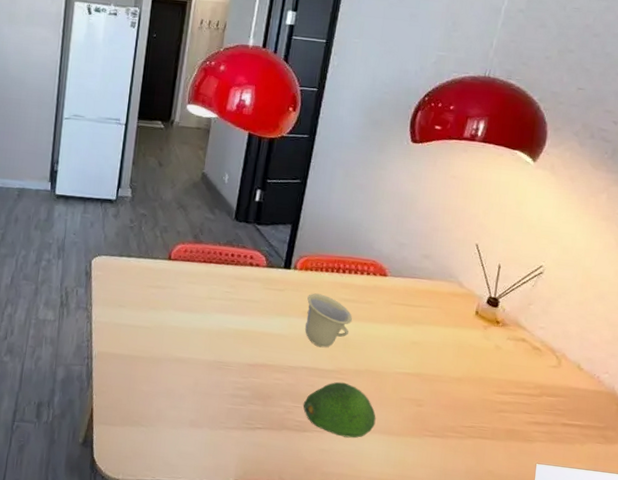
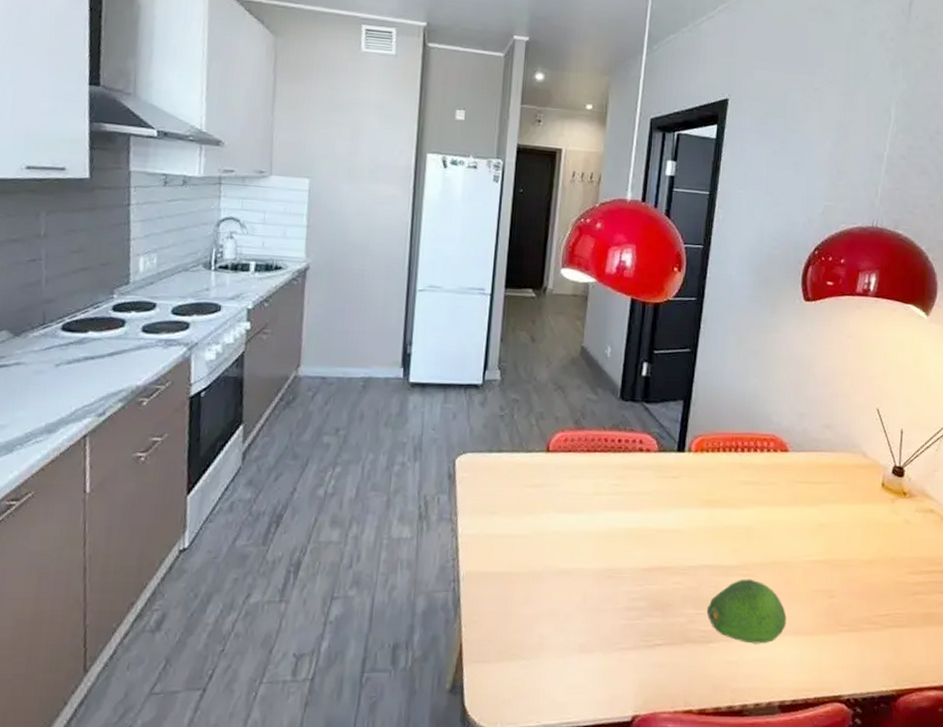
cup: present [305,293,352,348] -> none [704,478,754,541]

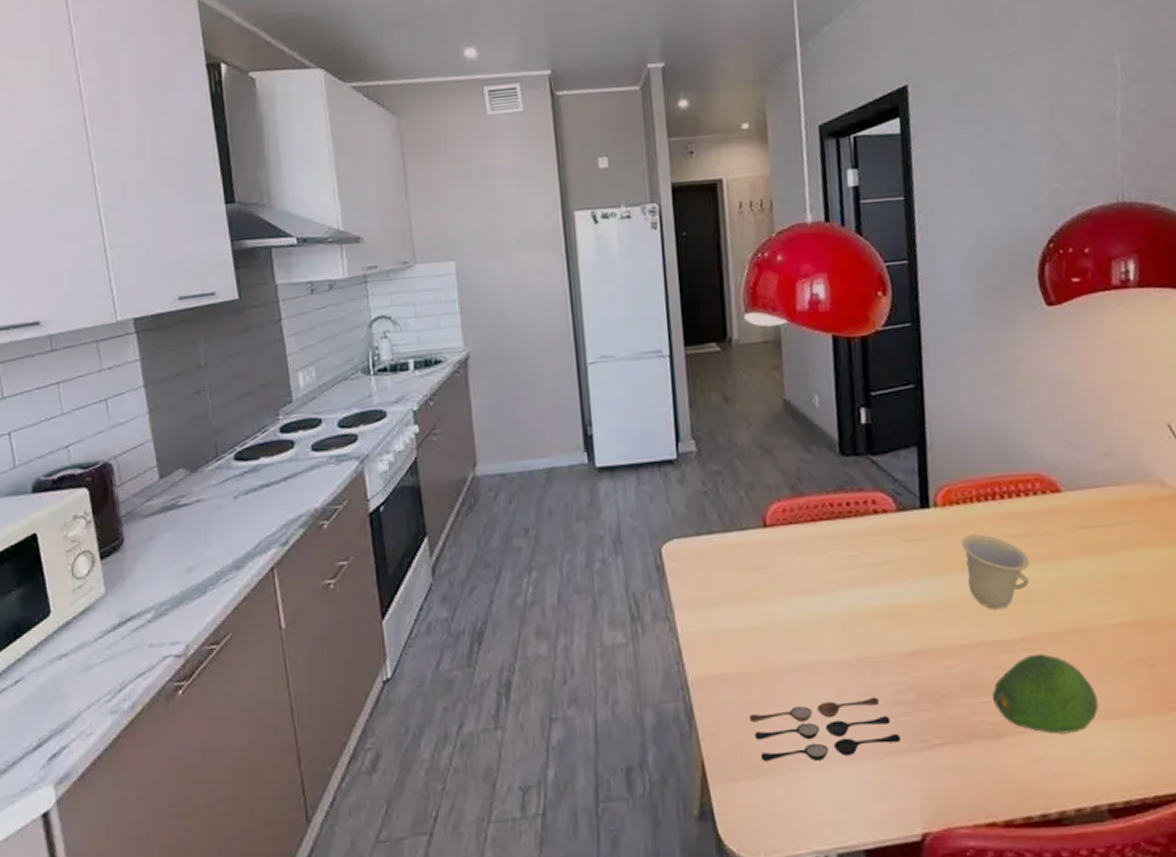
spoon: none [507,602,629,651] -> present [749,697,901,763]
cup: none [704,478,754,541] -> present [961,534,1030,610]

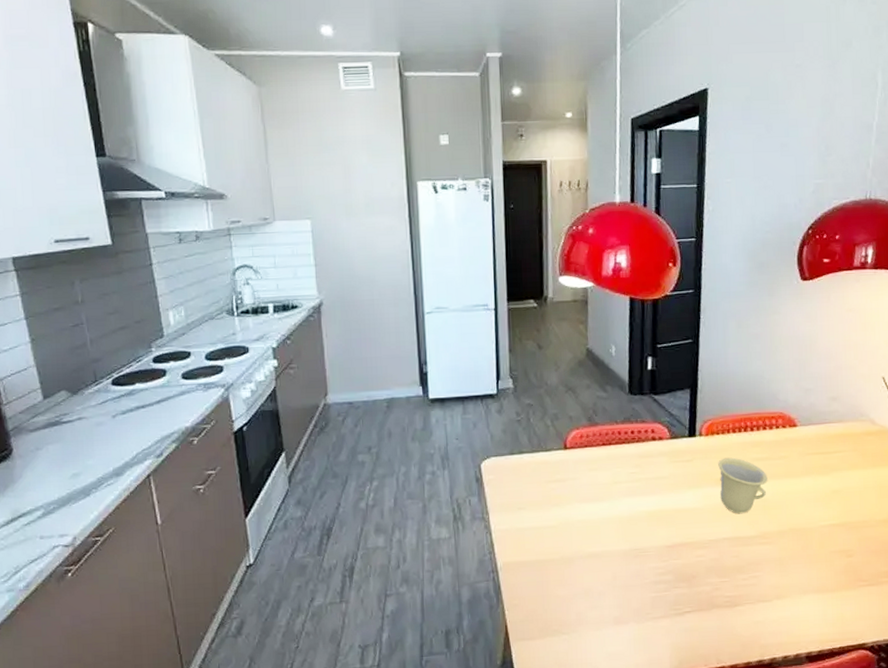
spoon: present [749,697,901,763] -> none [544,578,659,626]
fruit: present [991,653,1099,734] -> none [730,546,808,604]

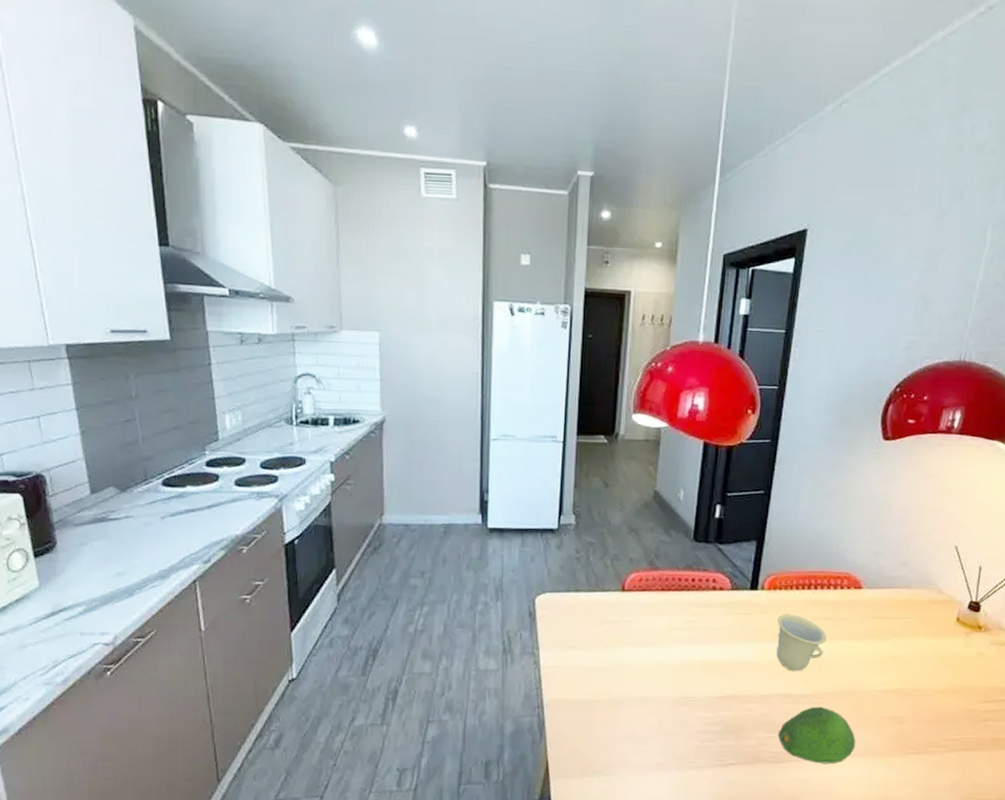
fruit: none [730,546,808,604] -> present [778,706,856,764]

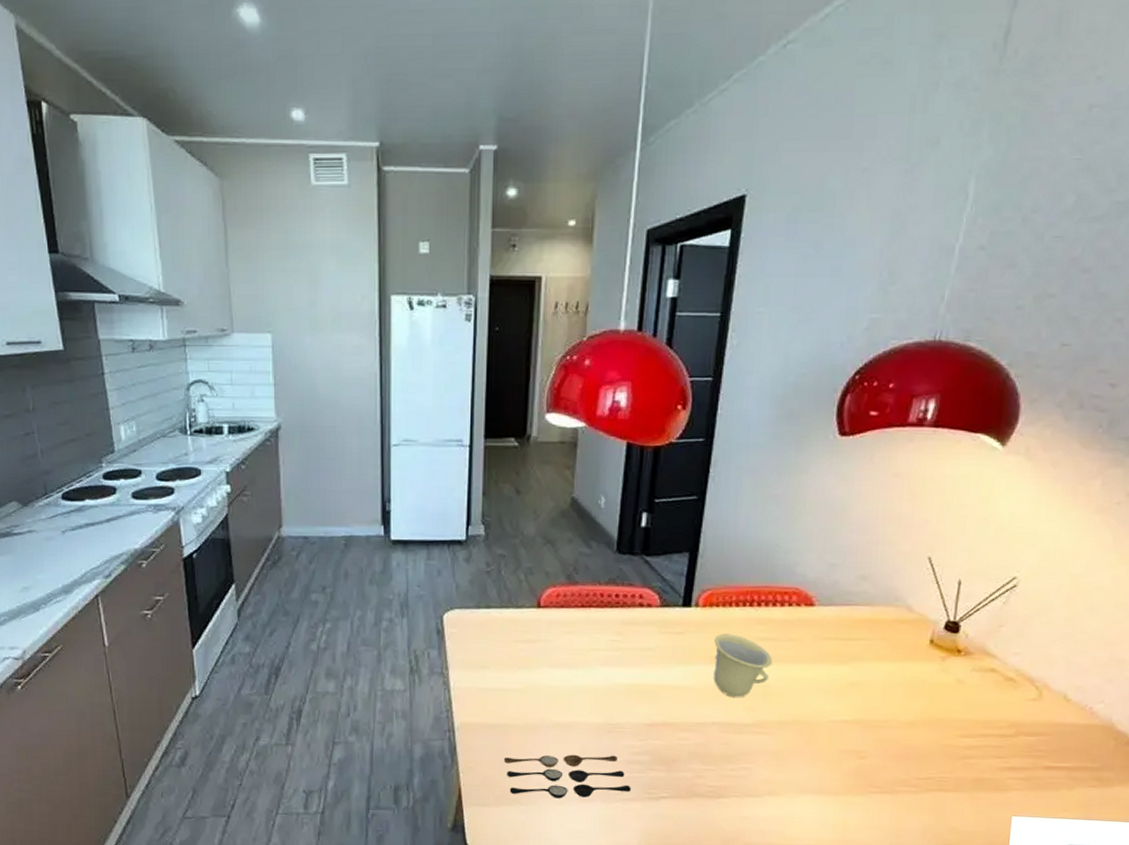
spoon: none [588,726,703,768] -> present [503,754,631,799]
fruit: present [778,706,856,764] -> none [716,737,808,802]

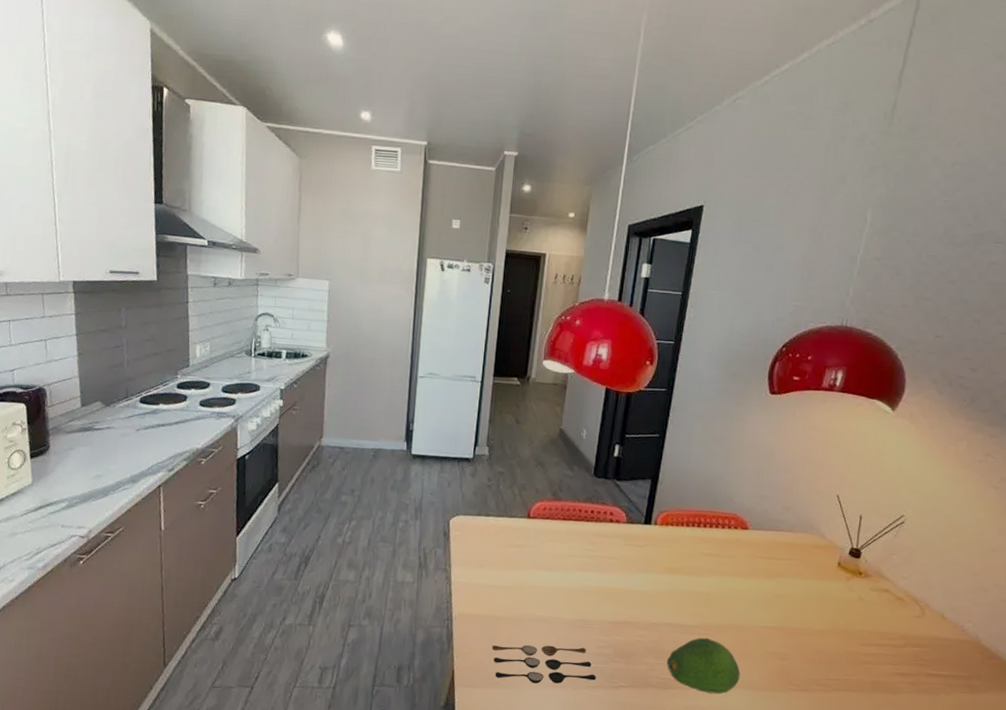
cup: present [714,633,772,698] -> none [667,548,714,604]
fruit: none [716,737,808,802] -> present [666,637,740,694]

